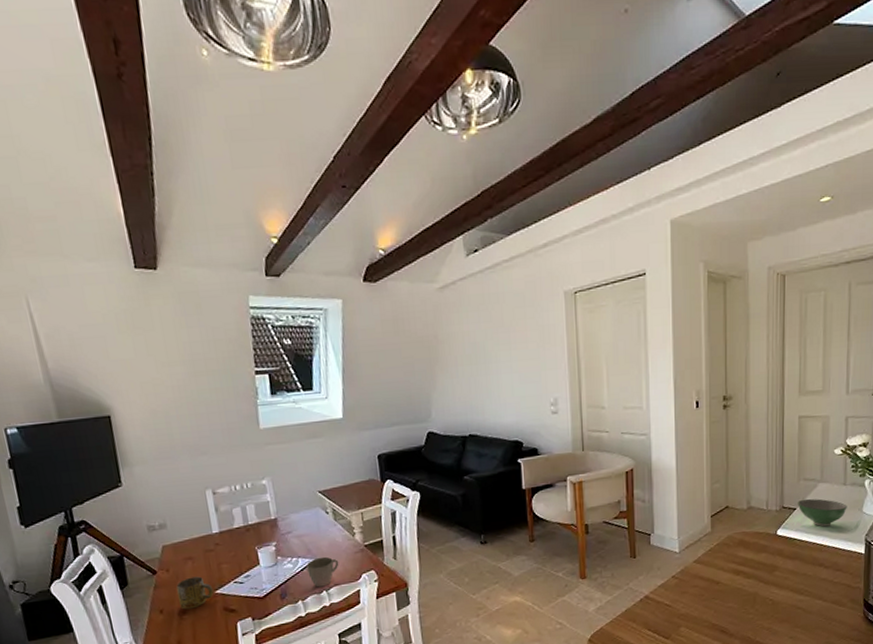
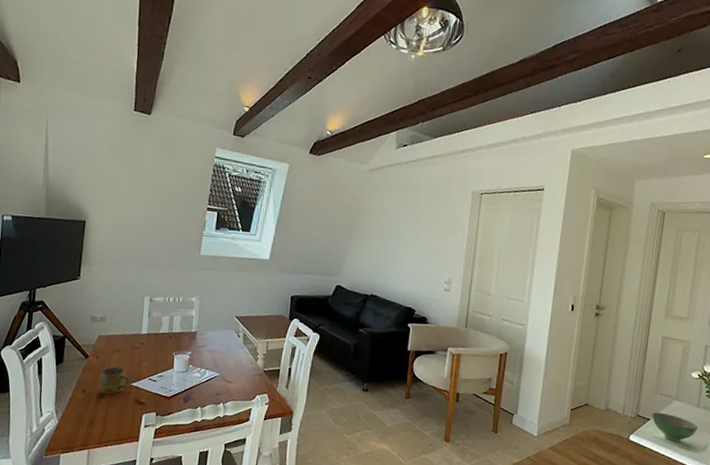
cup: present [307,556,339,588] -> none [211,373,239,399]

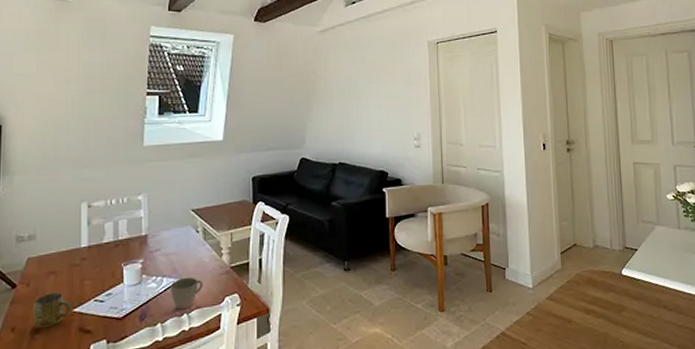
cup: none [211,373,239,399] -> present [171,277,203,310]
bowl: present [651,412,698,442] -> none [638,240,683,269]

